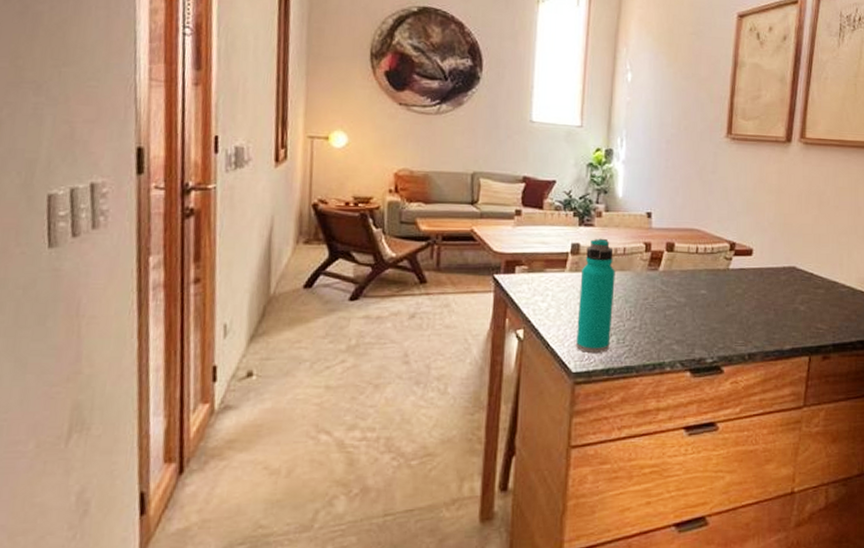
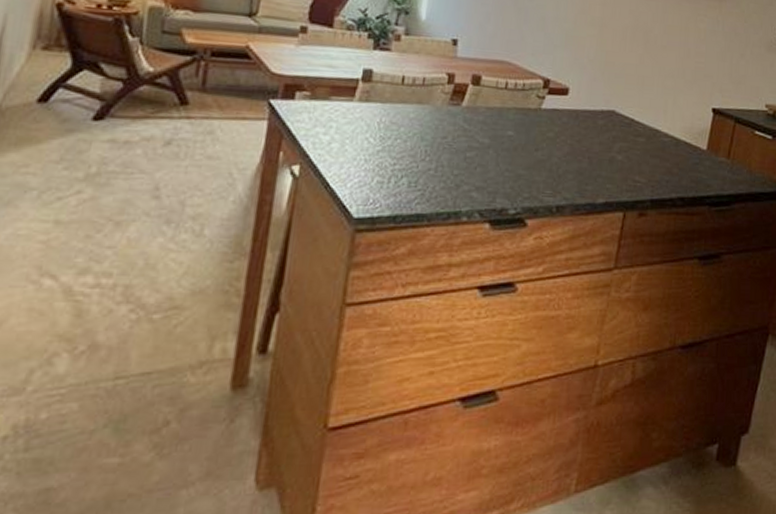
water bottle: present [576,238,615,353] -> none [360,64,412,197]

